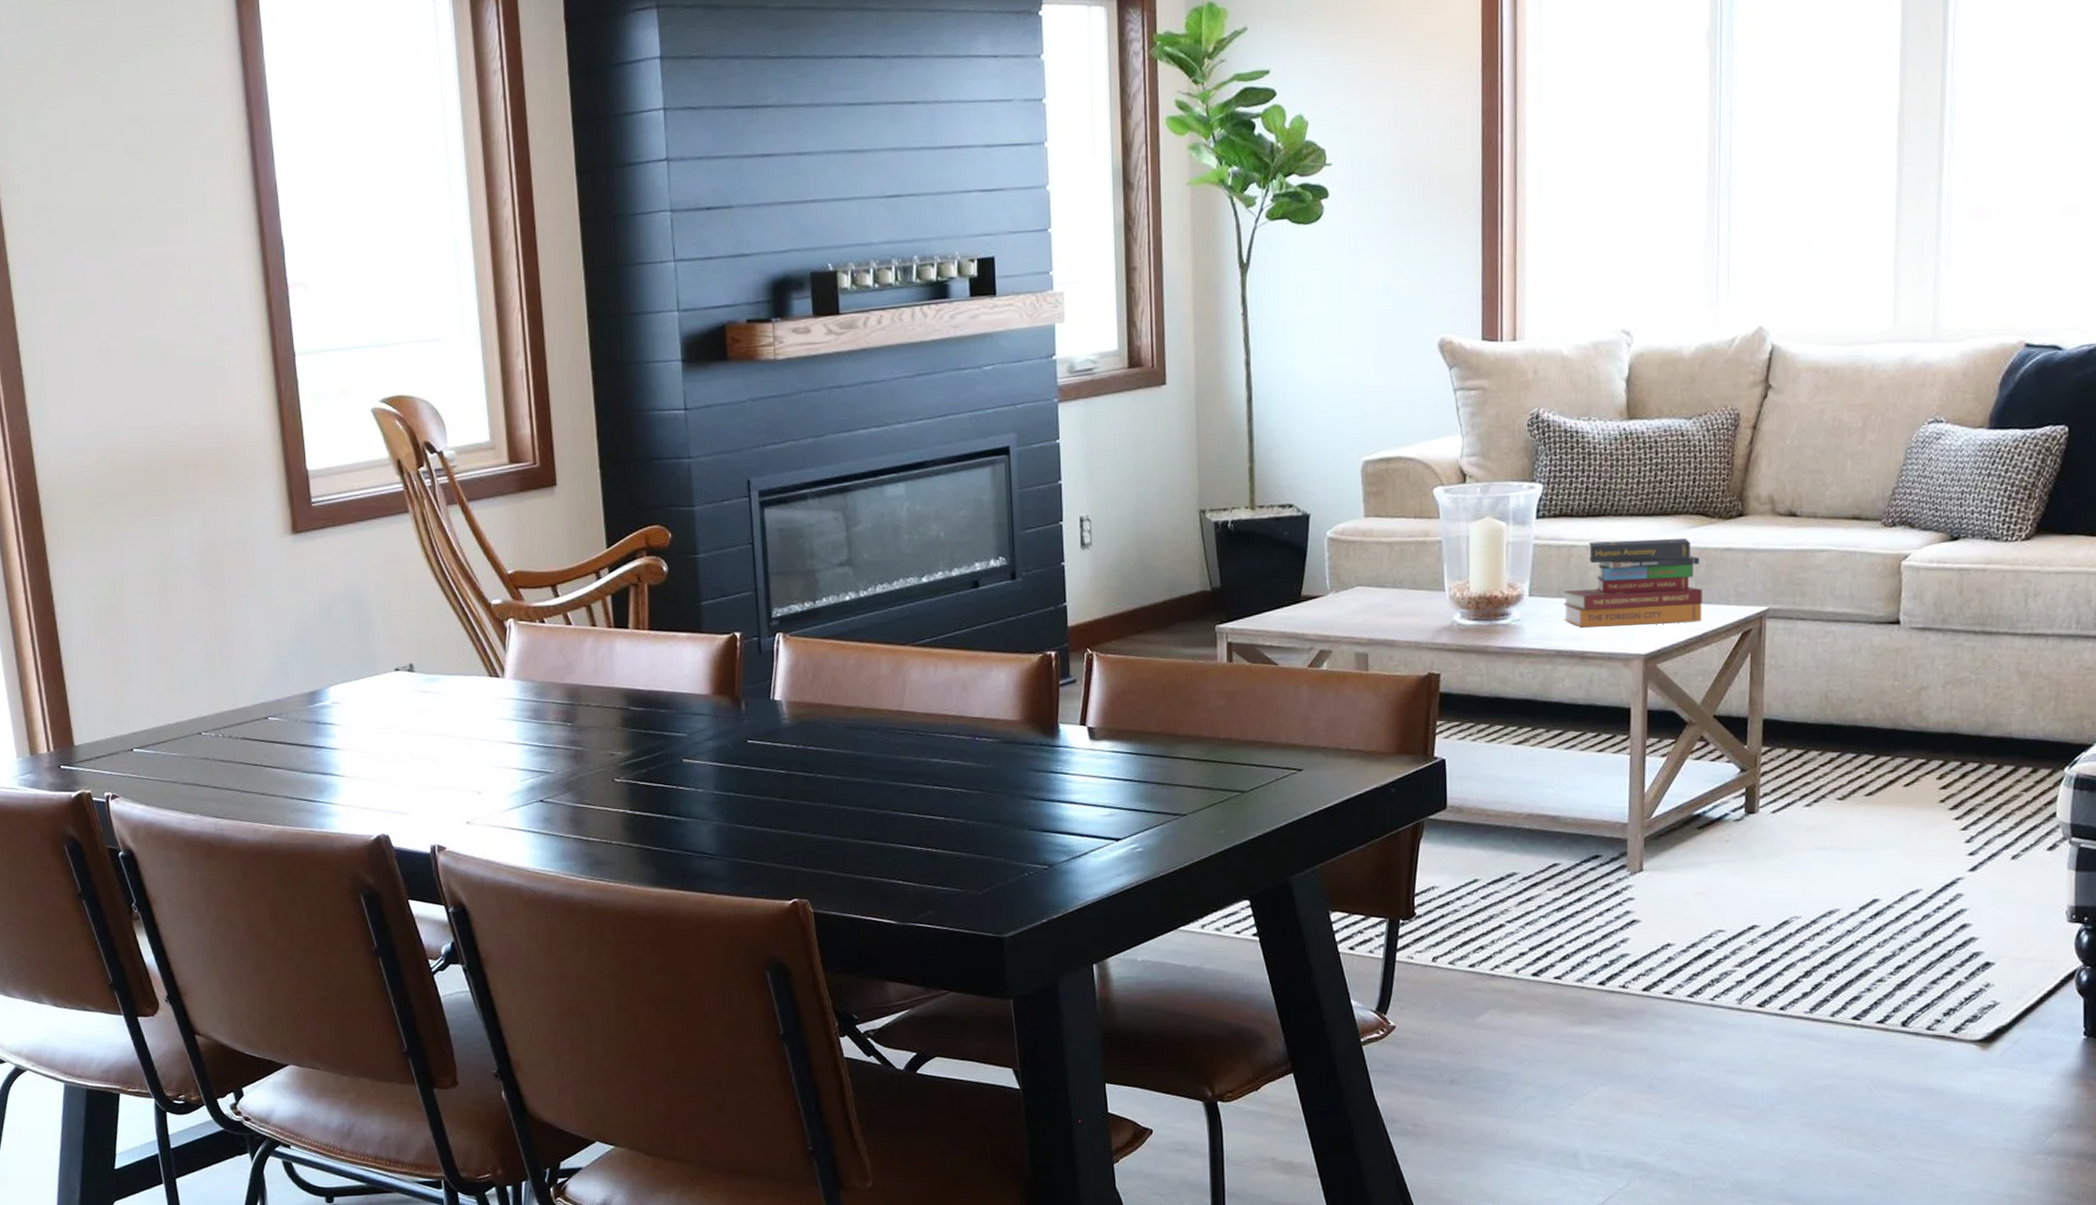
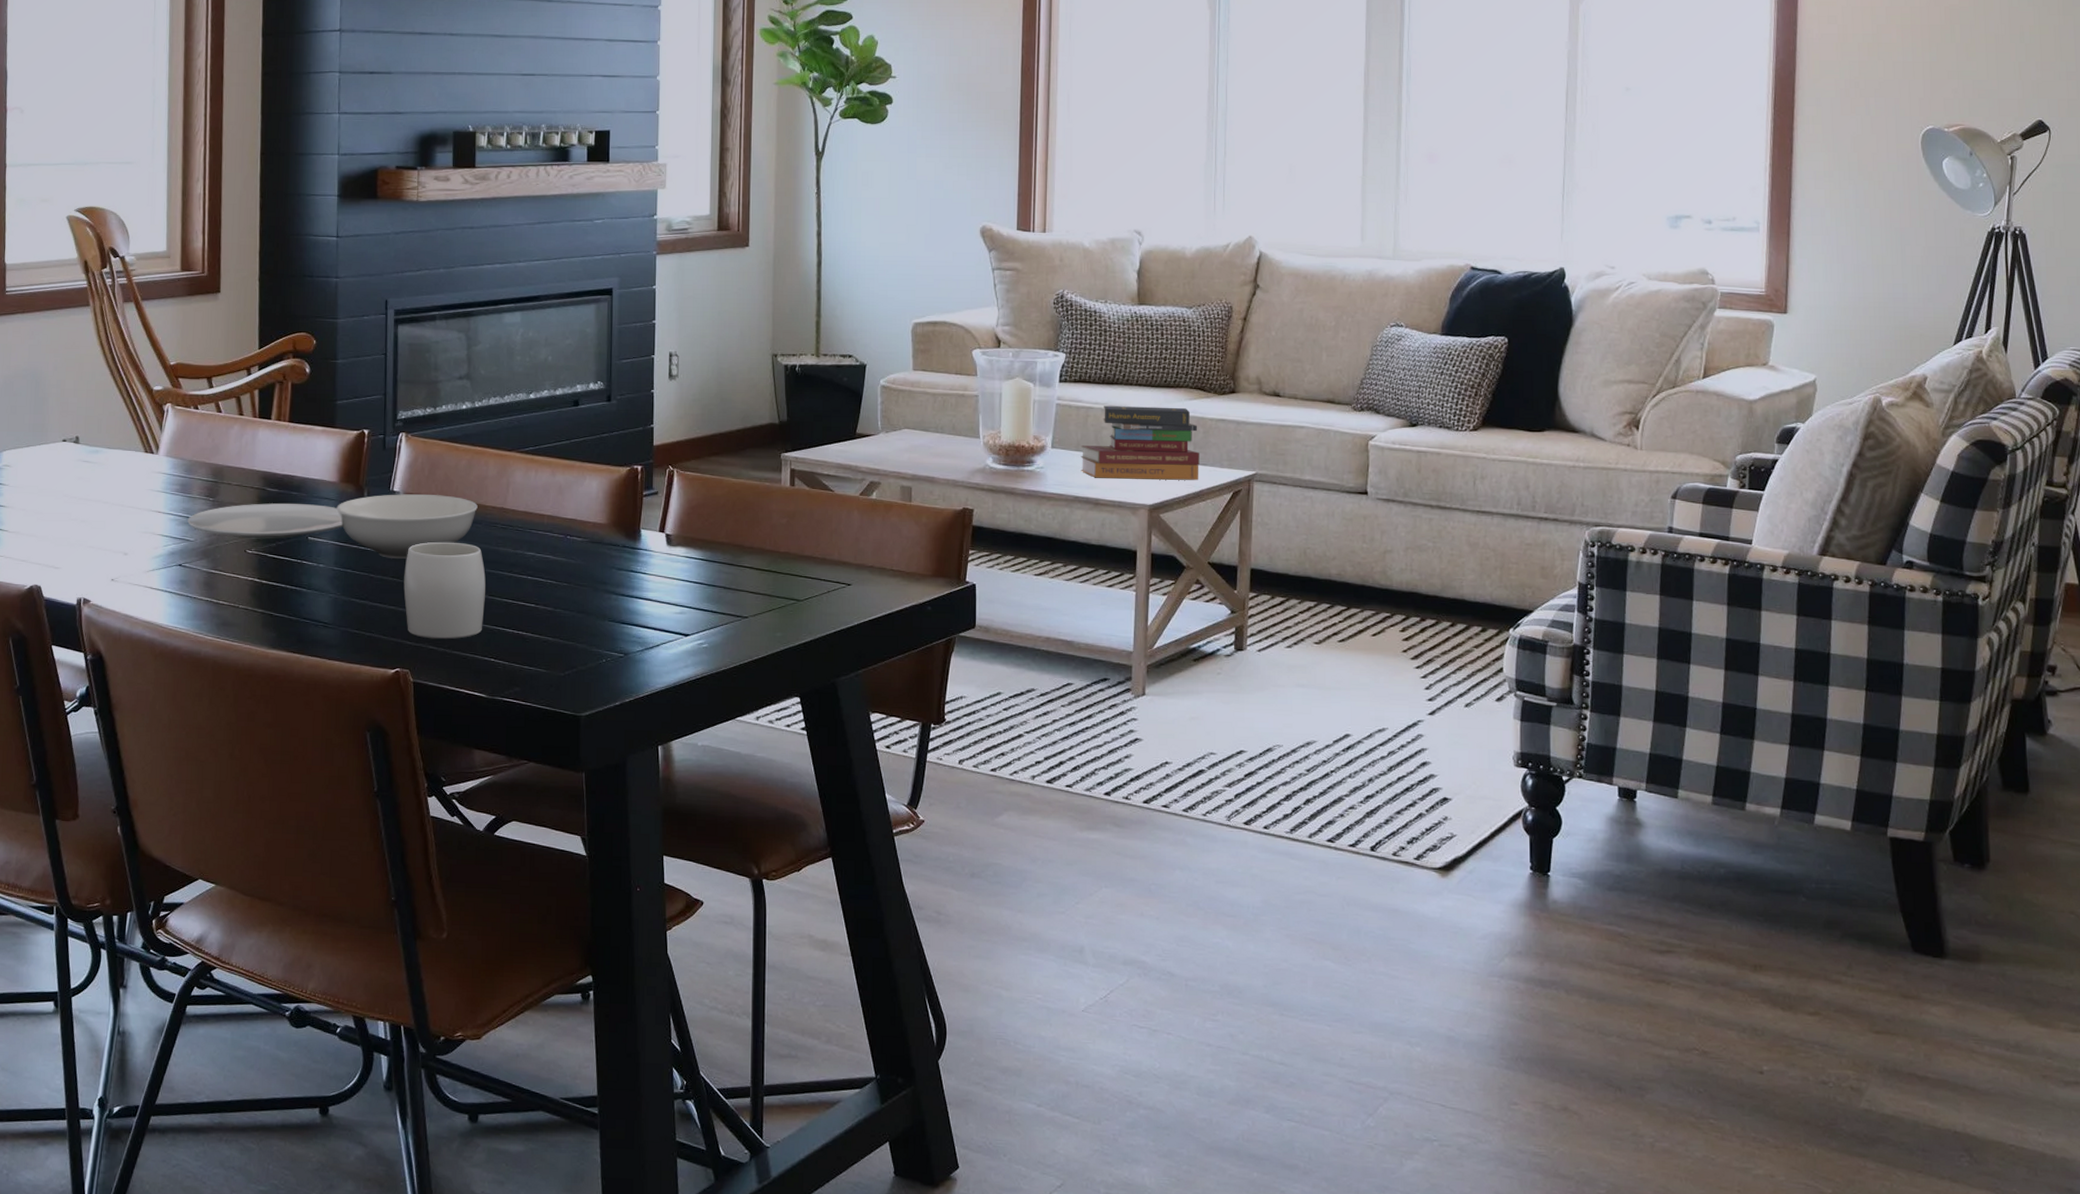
plate: none [545,722,721,766] -> present [187,503,343,539]
bowl: none [711,701,872,777] -> present [336,494,478,559]
mug: none [794,753,888,864] -> present [403,541,486,640]

